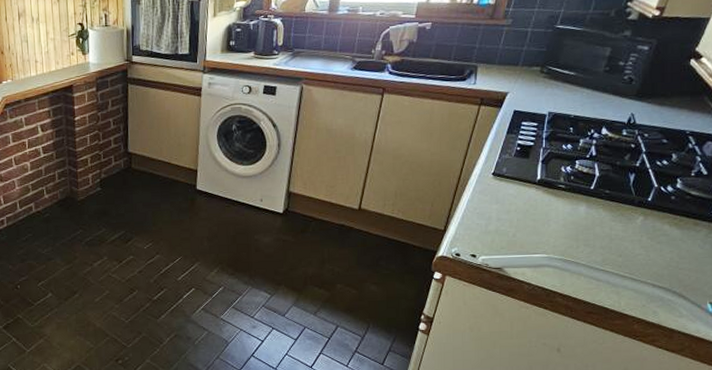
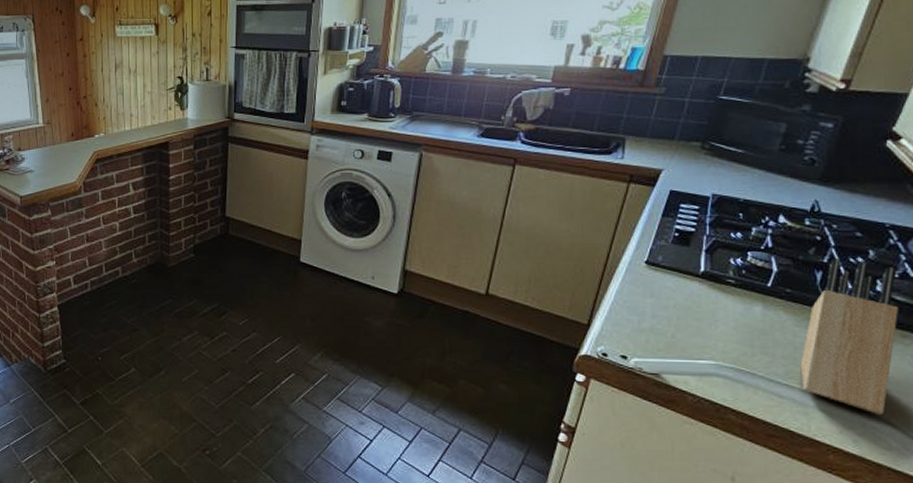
knife block: none [614,161,693,289] -> present [800,257,898,415]

